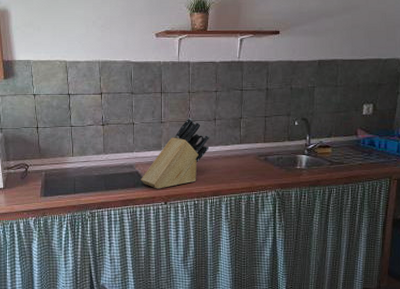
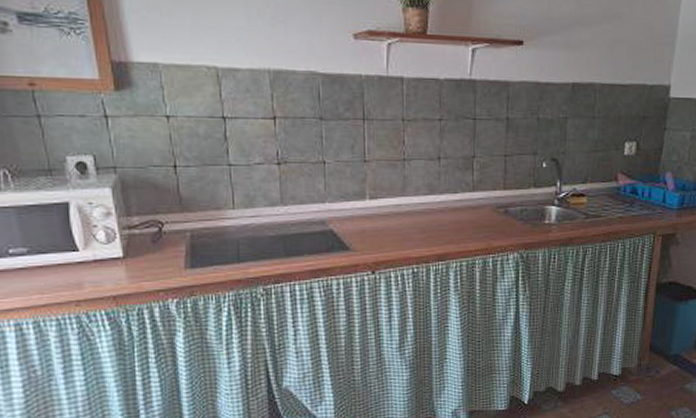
knife block: present [141,118,210,189] -> none [337,155,432,254]

